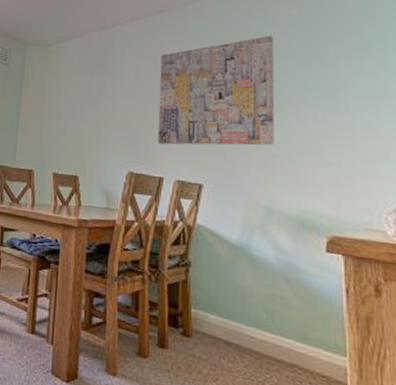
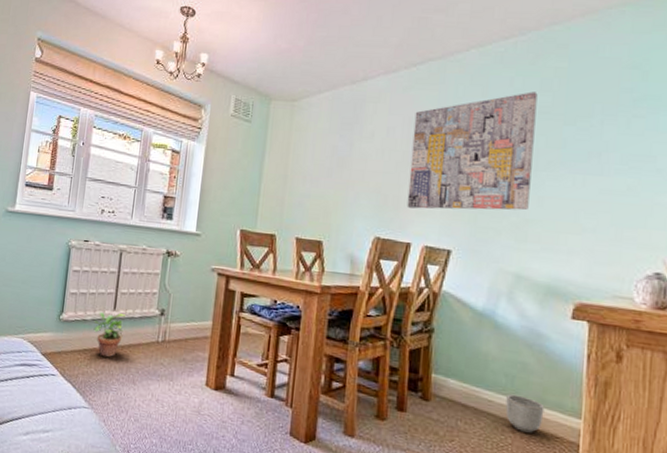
planter: none [268,330,308,372] -> present [505,394,545,433]

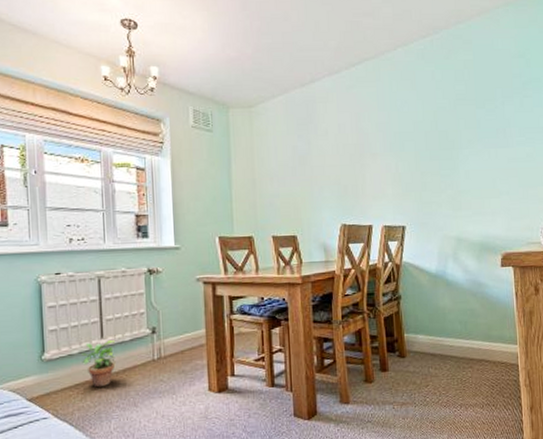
wall art: present [407,92,538,211] -> none [360,82,459,194]
planter: present [505,394,545,433] -> none [463,336,491,365]

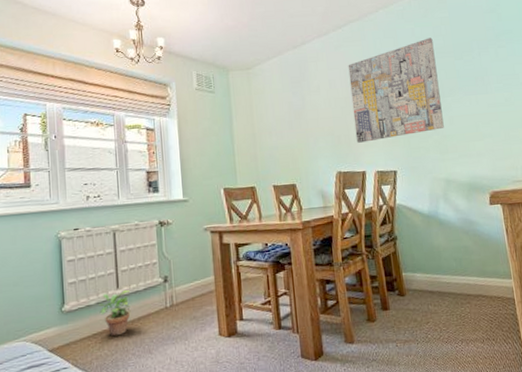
wall art: none [360,82,459,194] -> present [348,38,444,143]

